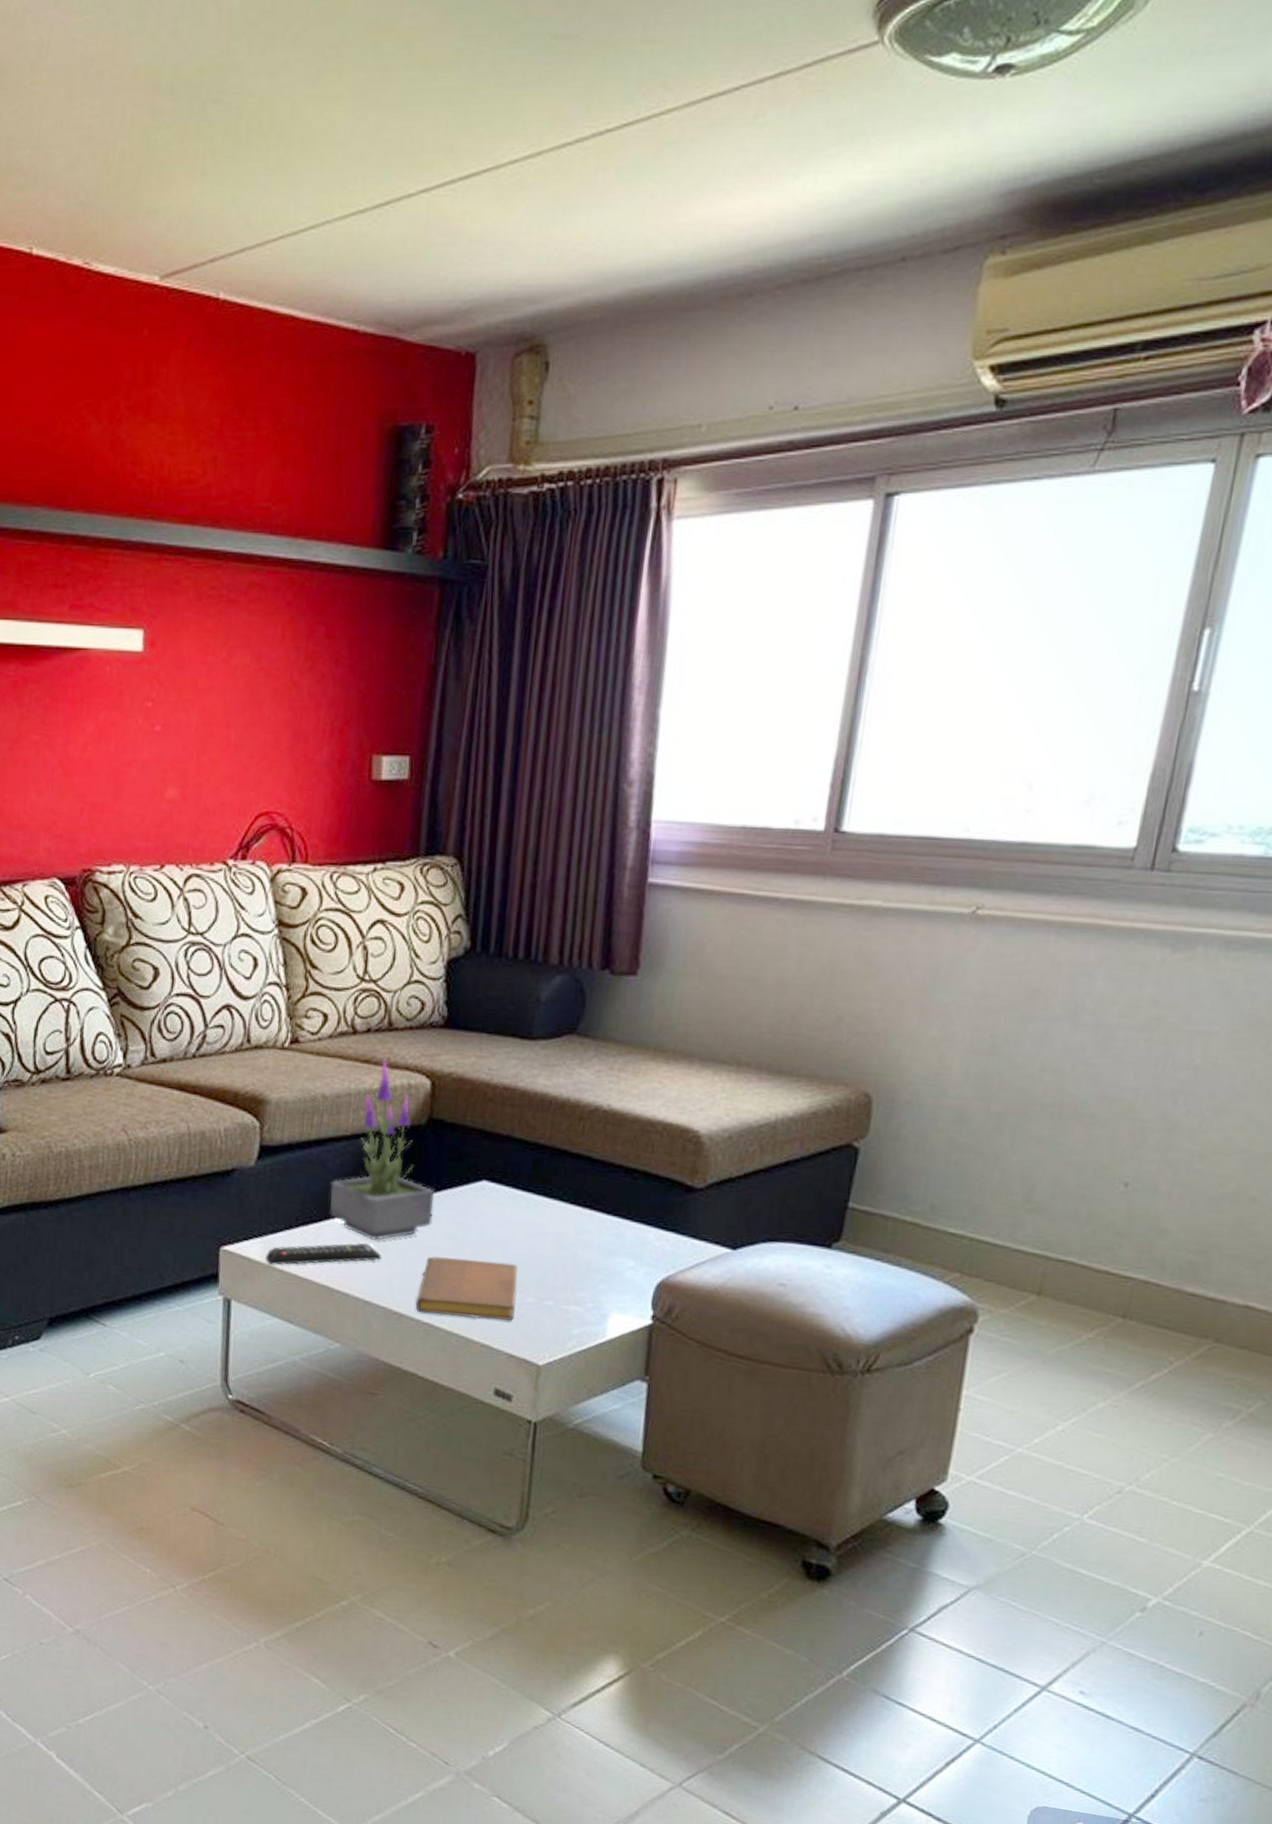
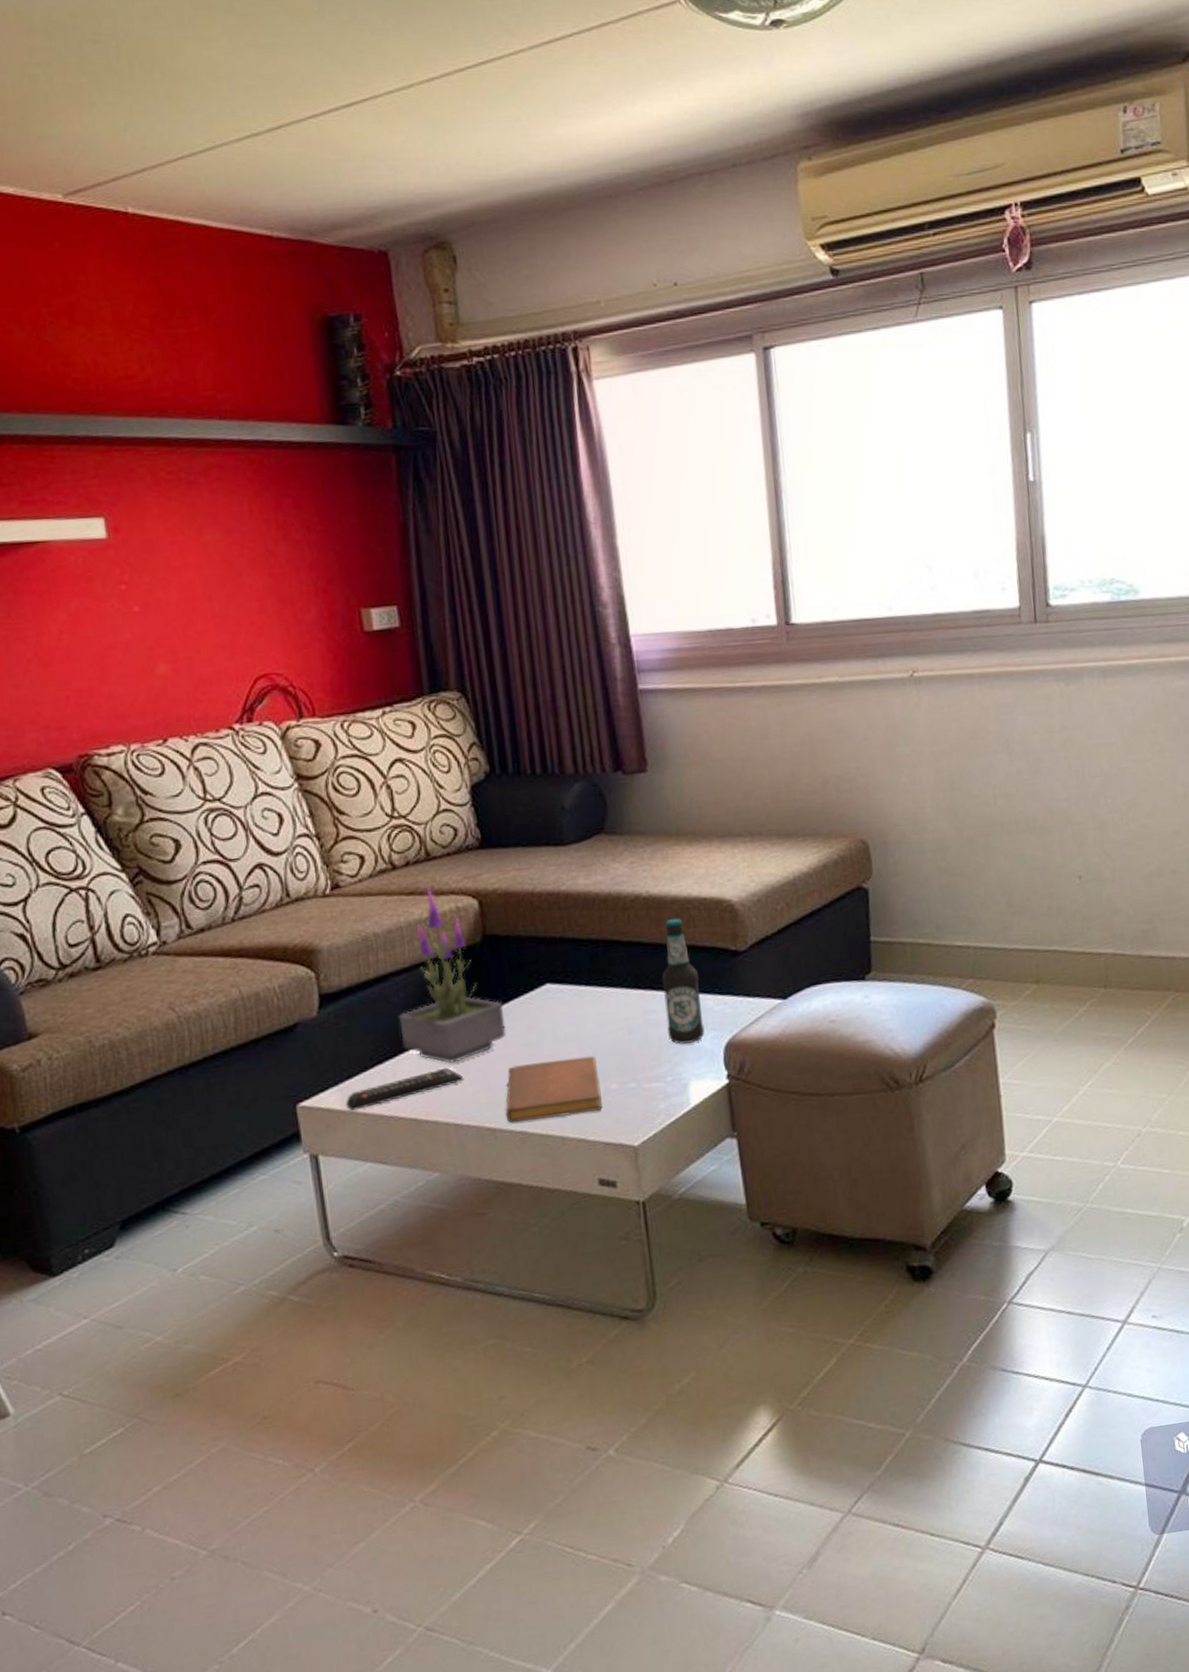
bottle: none [598,1138,645,1274] -> present [661,918,705,1044]

